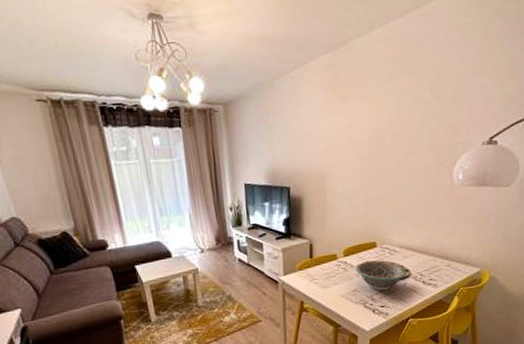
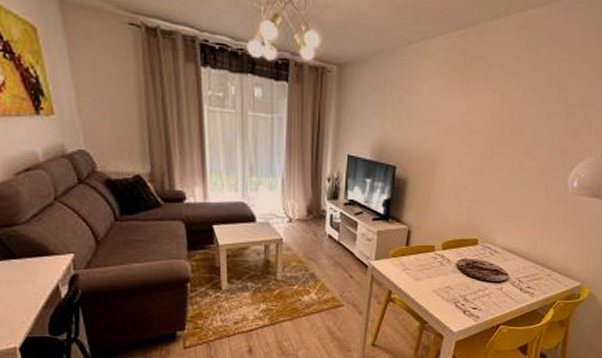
bowl: present [356,260,407,291] -> none [452,258,505,292]

